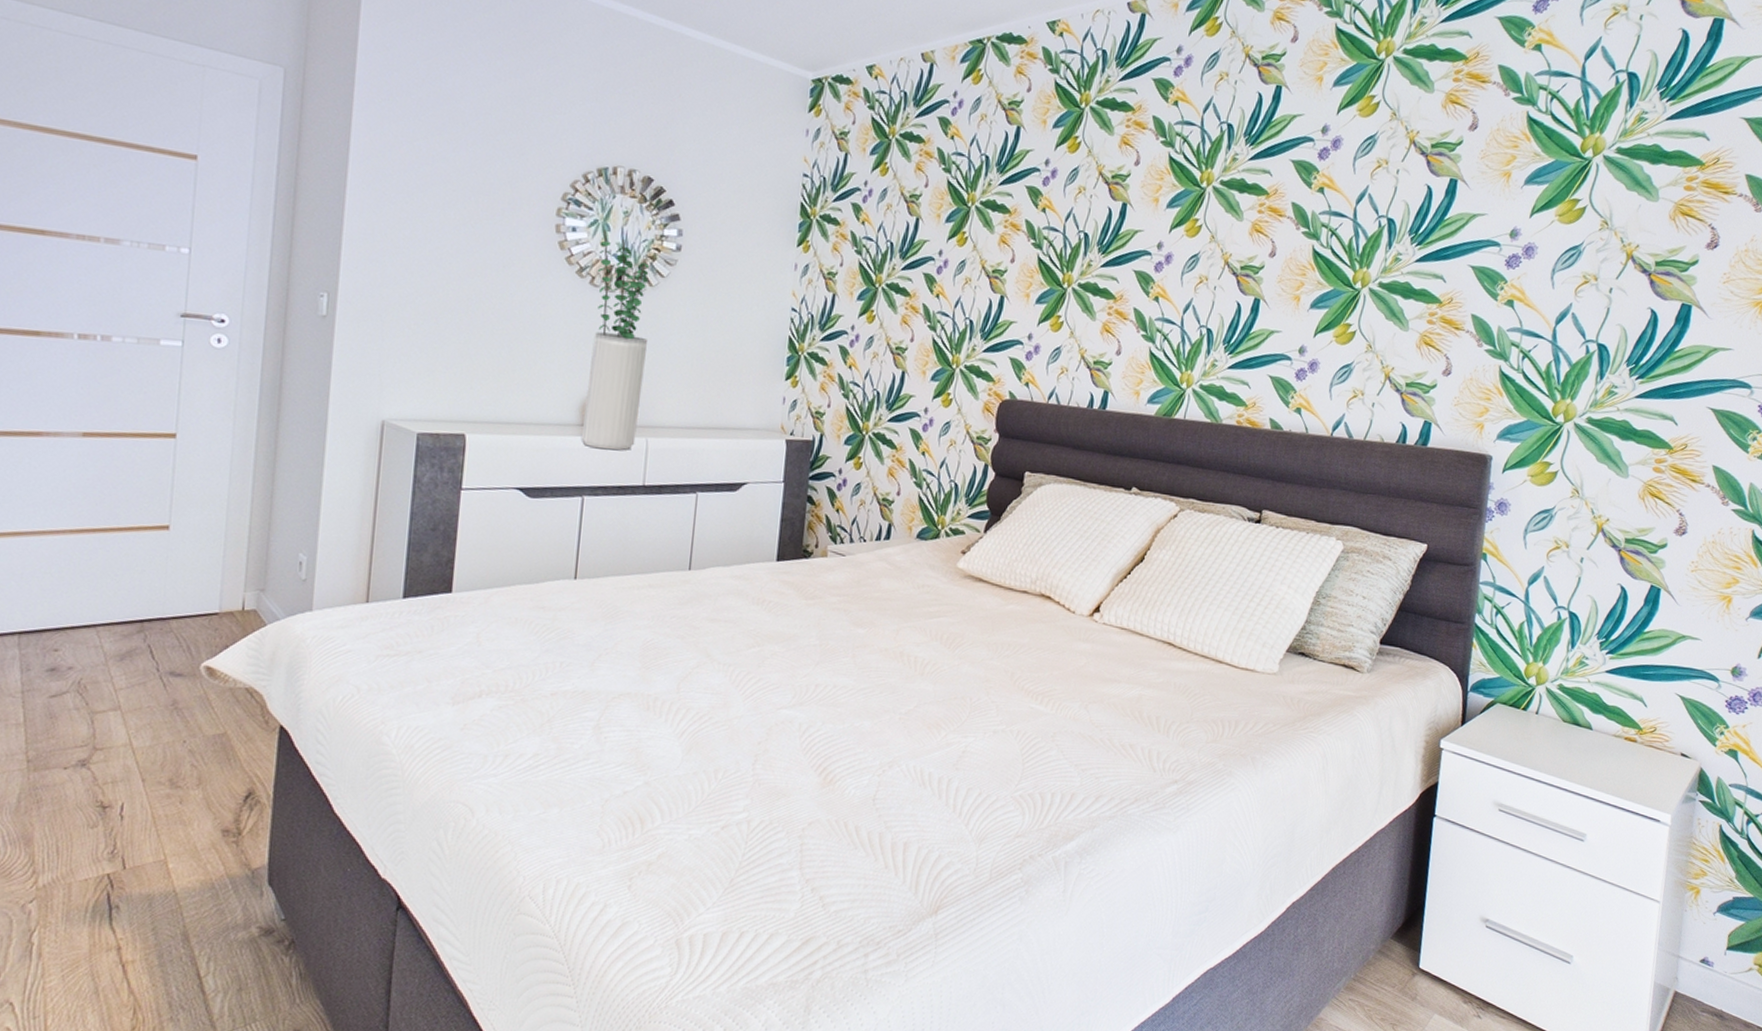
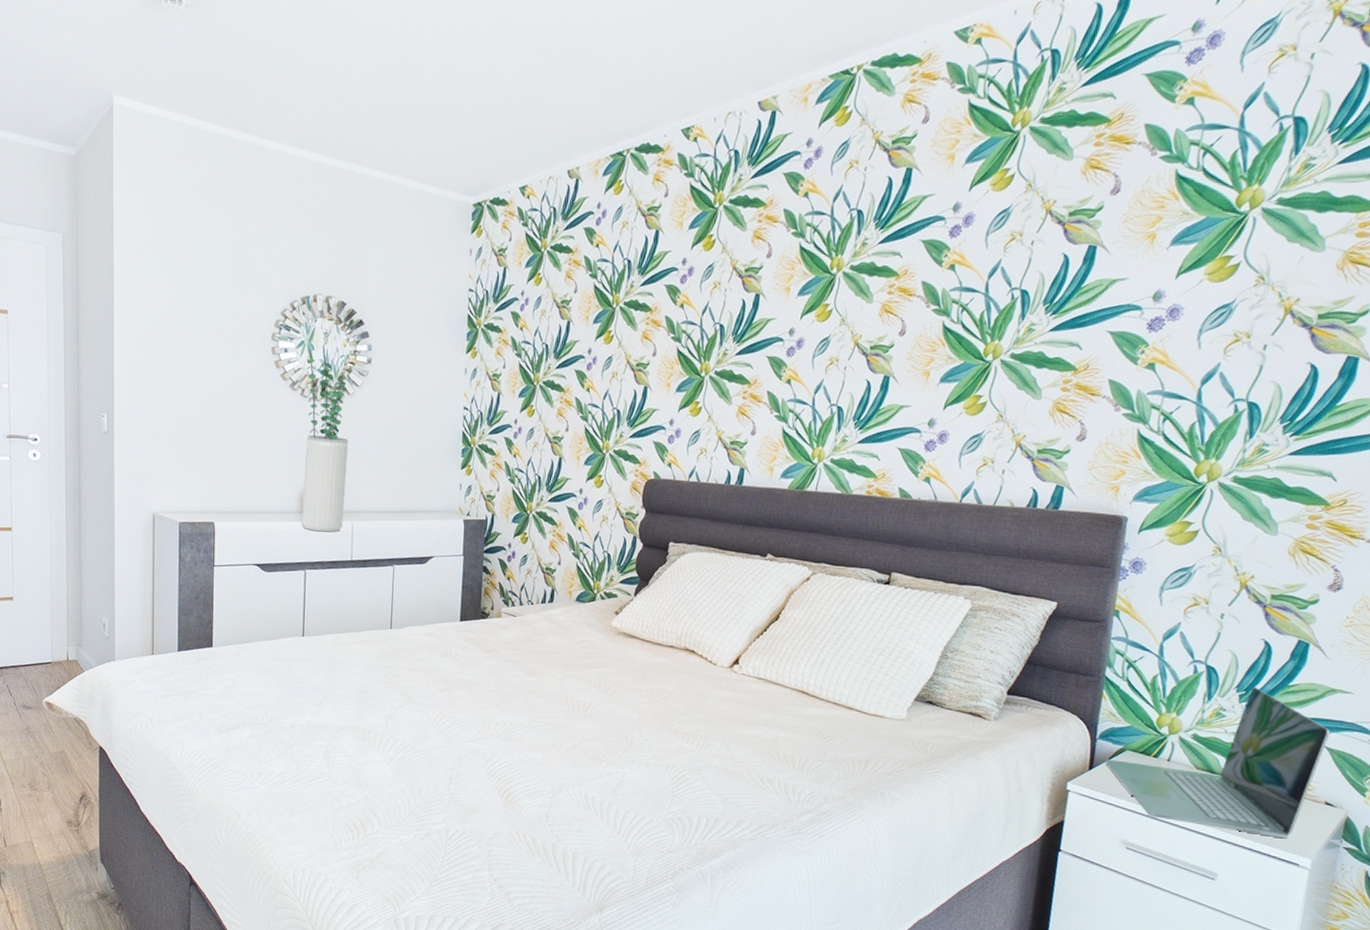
laptop: none [1477,633,1683,794] -> present [1105,686,1331,839]

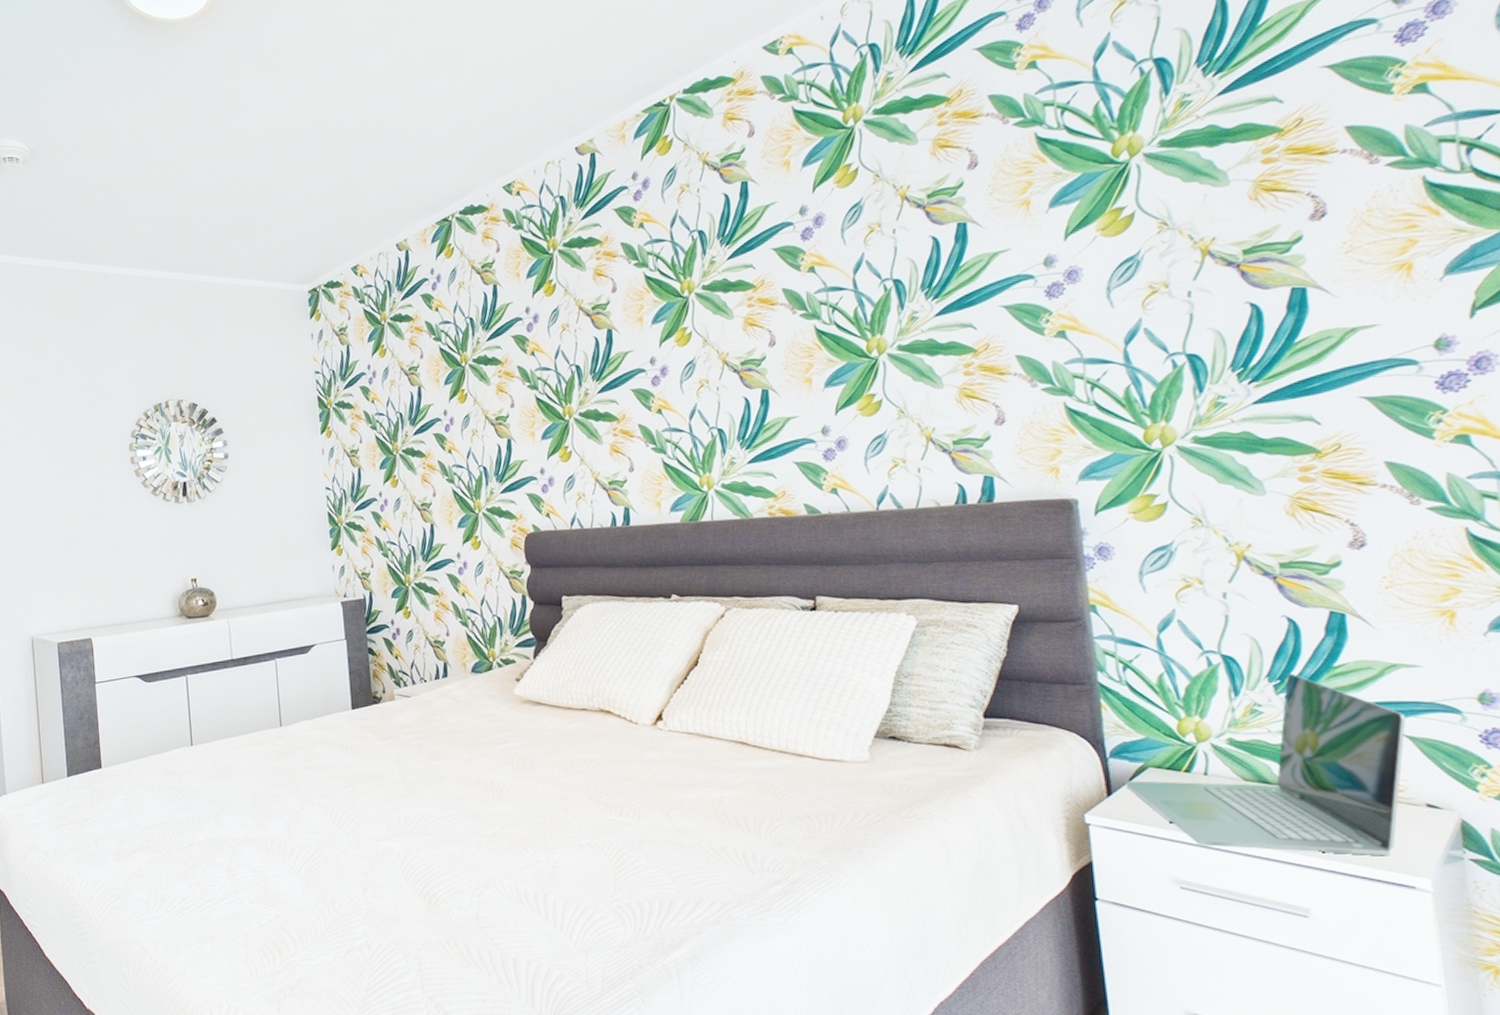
vase: present [301,349,348,533] -> none [165,453,219,634]

